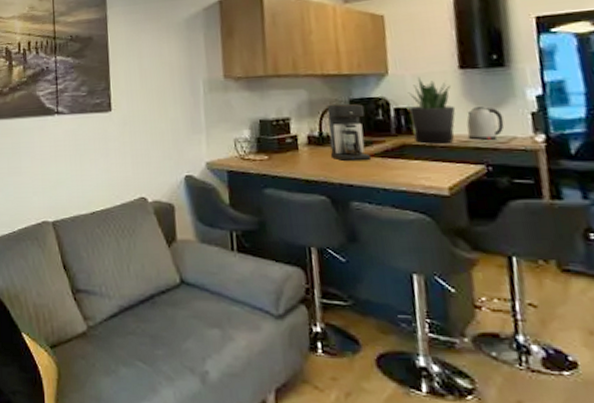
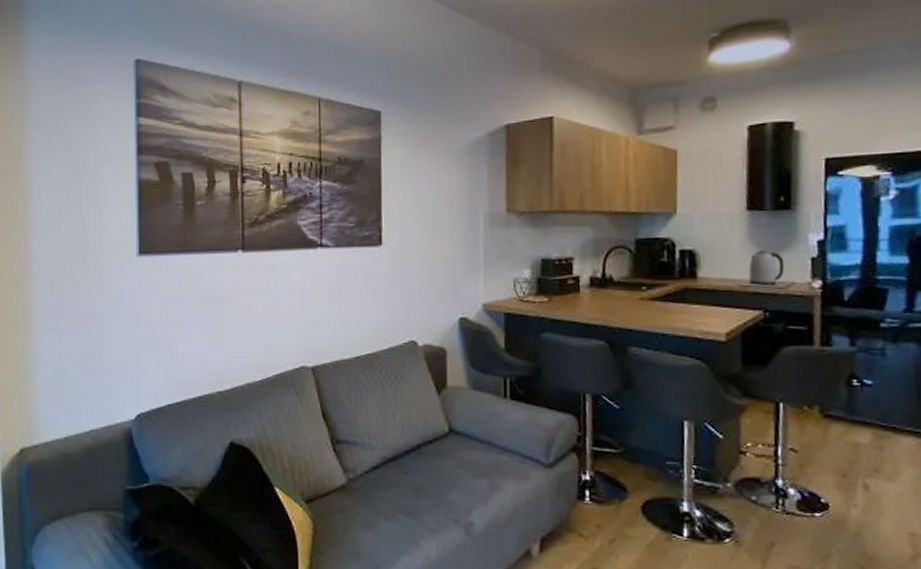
coffee maker: present [327,104,372,162] -> none [611,244,653,305]
planter: present [408,77,456,144] -> none [694,218,740,288]

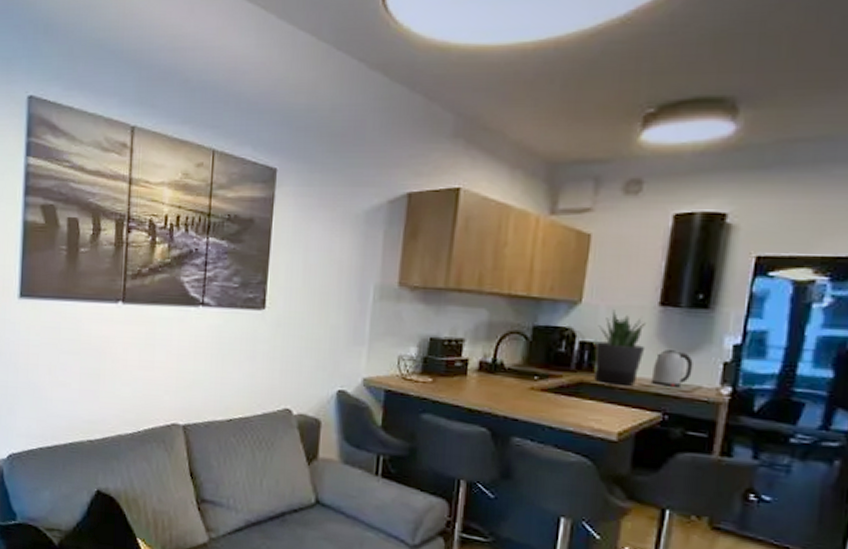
planter: none [694,218,740,288] -> present [594,310,646,386]

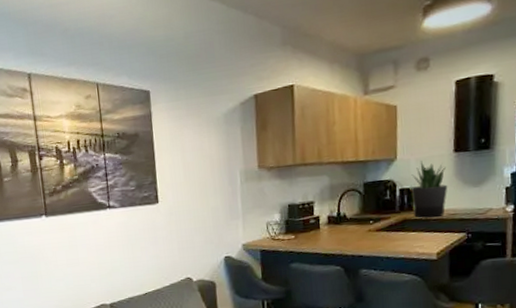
kettle: present [650,350,693,387] -> none [455,184,484,213]

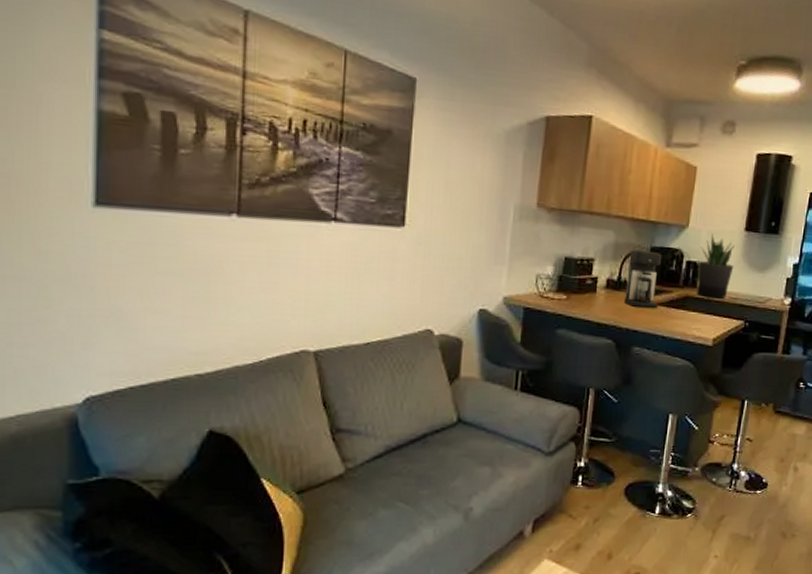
coffee maker: none [345,186,379,236] -> present [623,249,662,309]

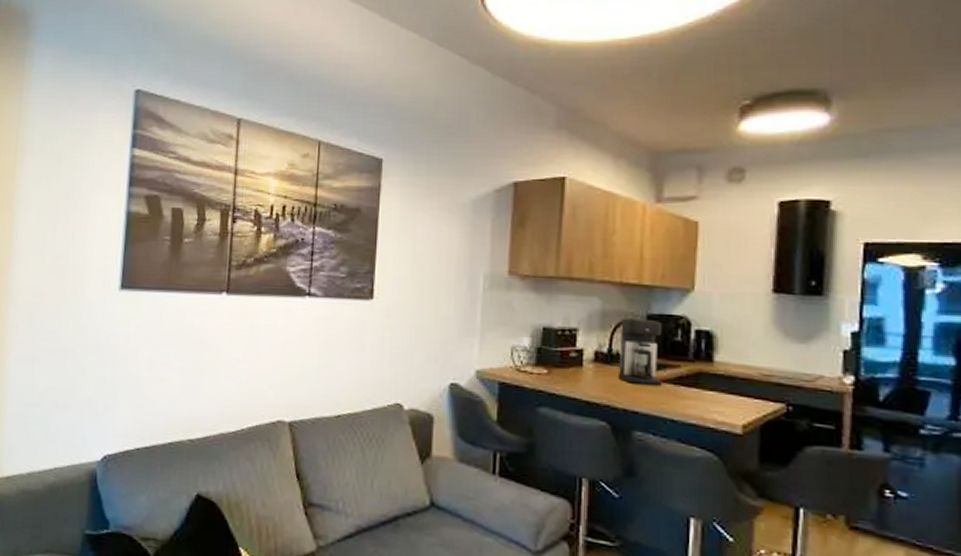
planter: present [697,233,735,299] -> none [711,297,763,376]

